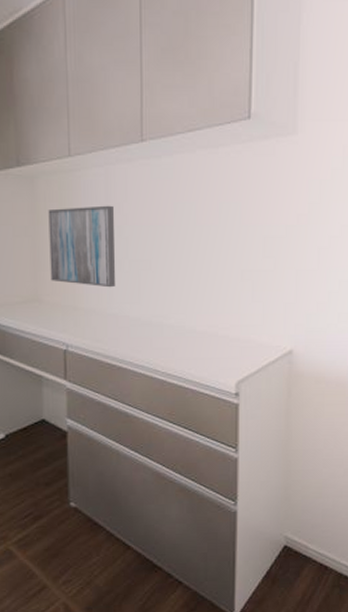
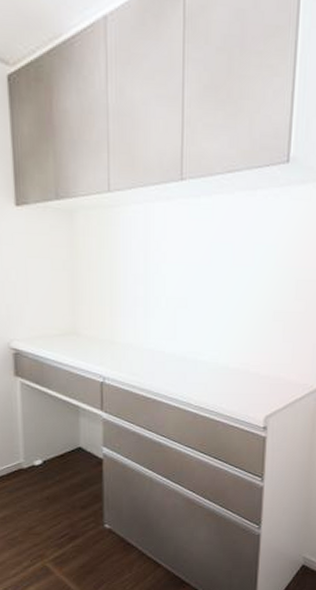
wall art: present [48,205,116,288] -> none [87,242,153,324]

